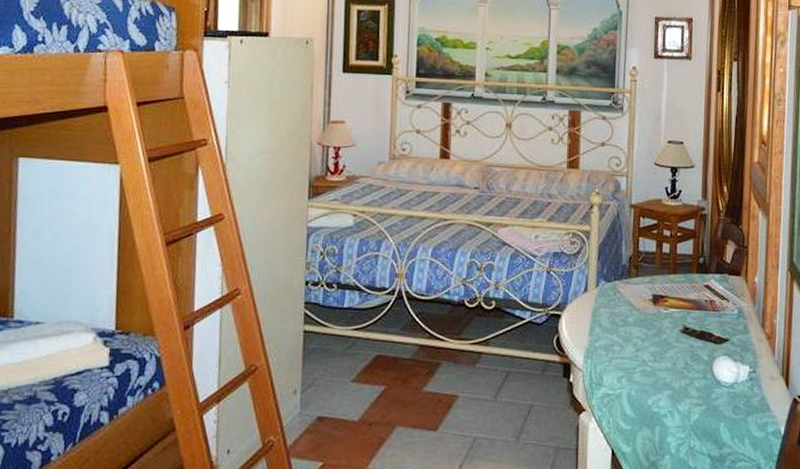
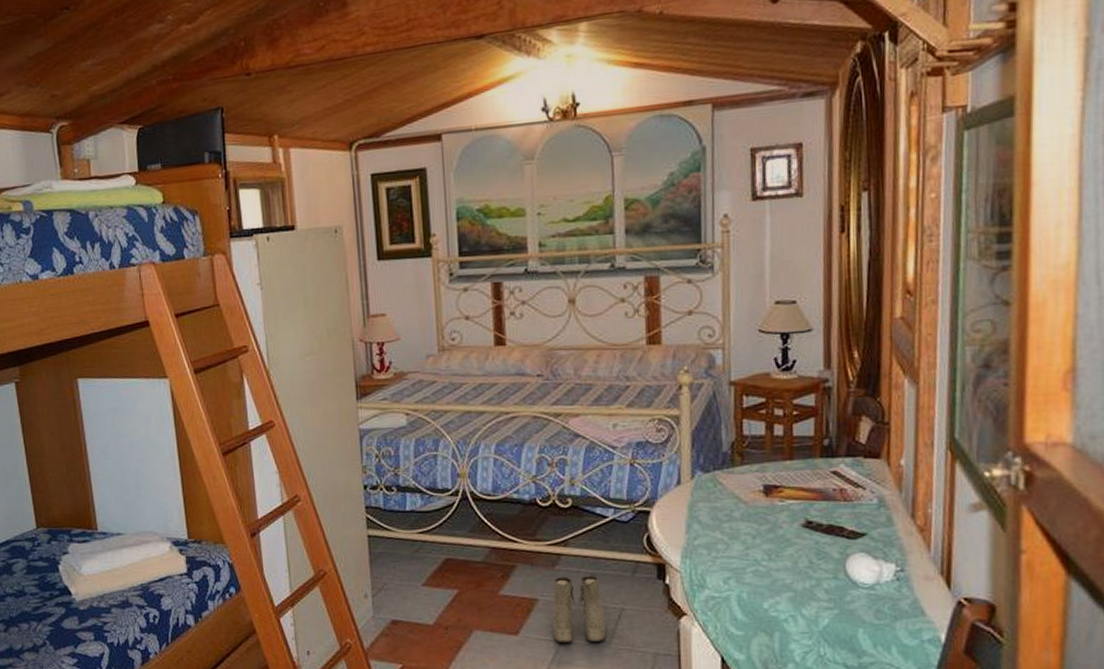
boots: none [469,373,516,439] -> present [552,576,606,644]

